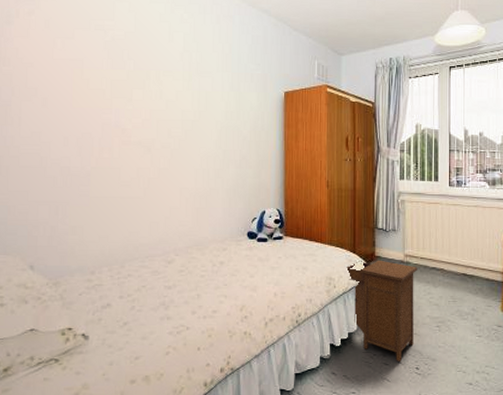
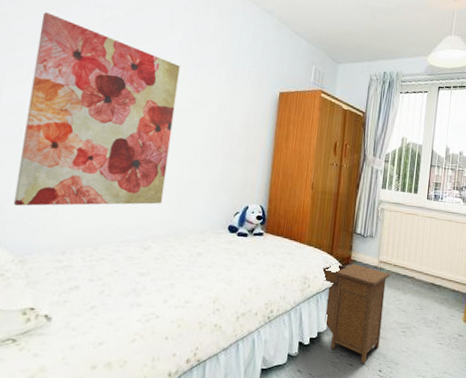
wall art: none [42,41,184,231] -> present [13,12,180,206]

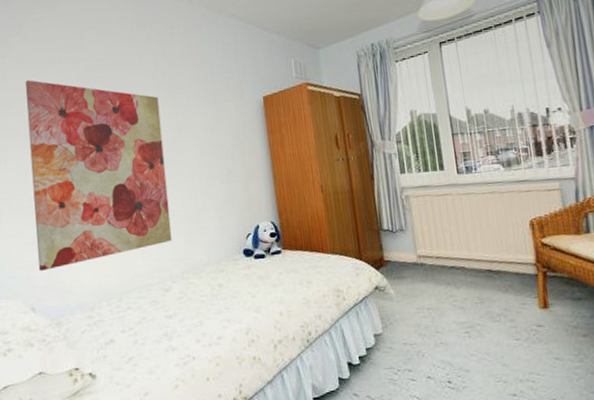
nightstand: present [322,263,390,363] -> none [354,264,442,376]

